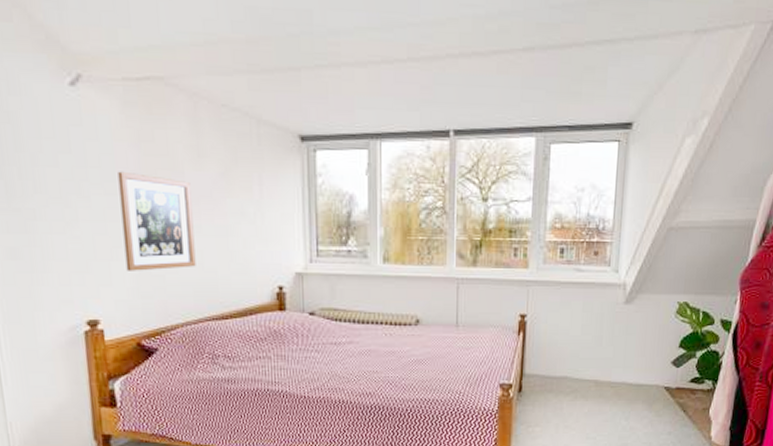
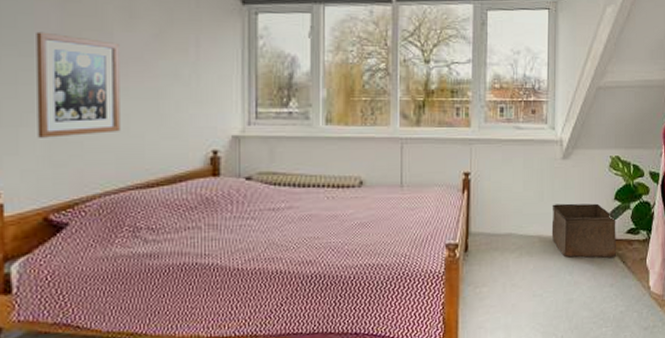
storage bin: none [608,349,680,407] -> present [551,203,617,259]

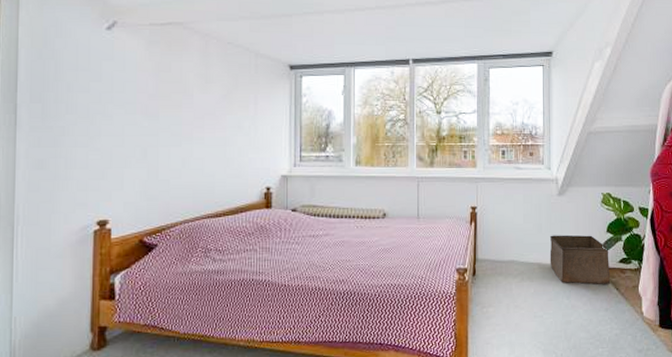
wall art: present [36,31,120,138] -> none [137,95,198,177]

